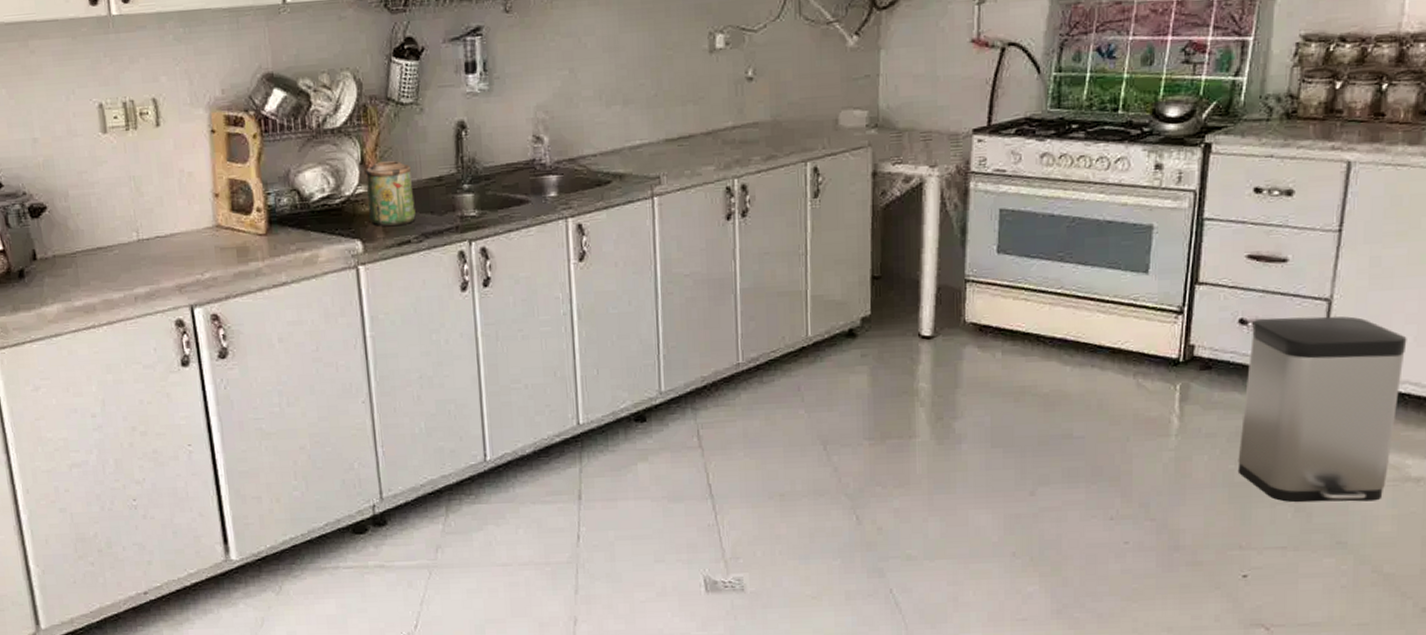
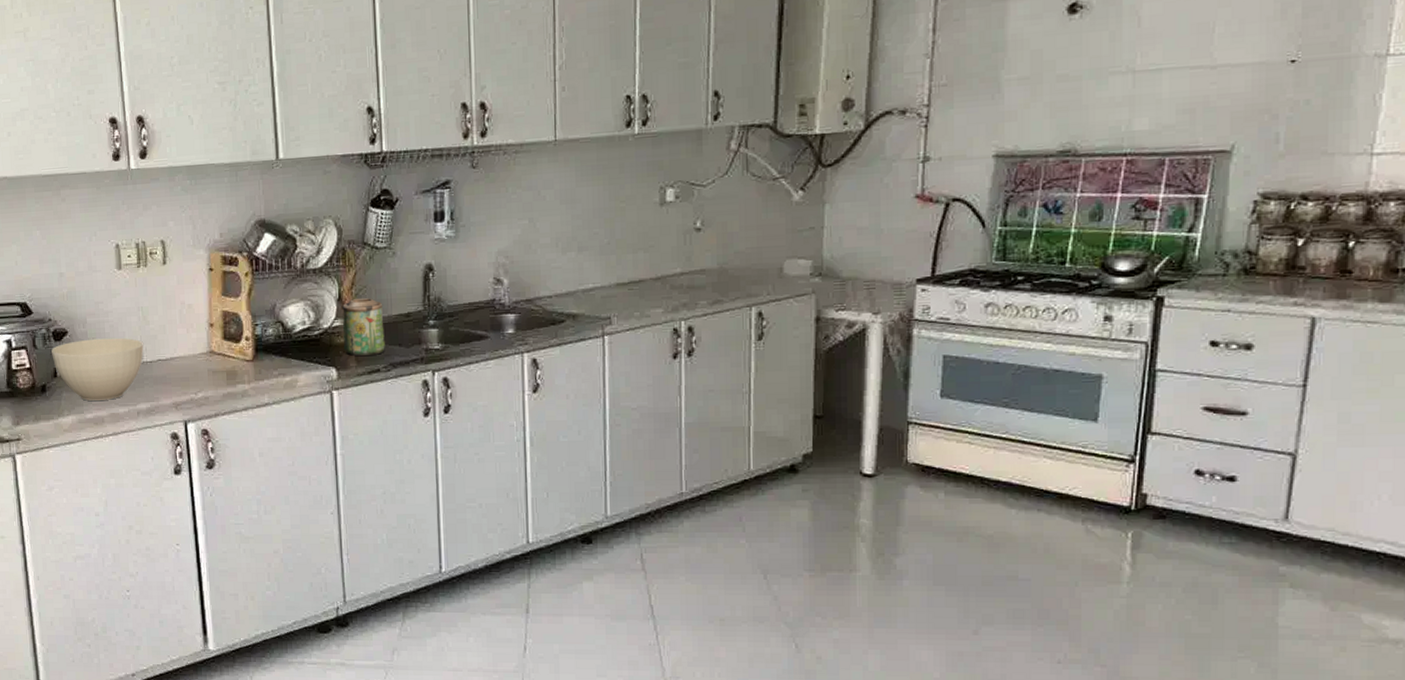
bowl: none [28,212,139,287] -> present [51,337,144,402]
pedal bin: present [1237,316,1407,502] -> none [1195,470,1381,661]

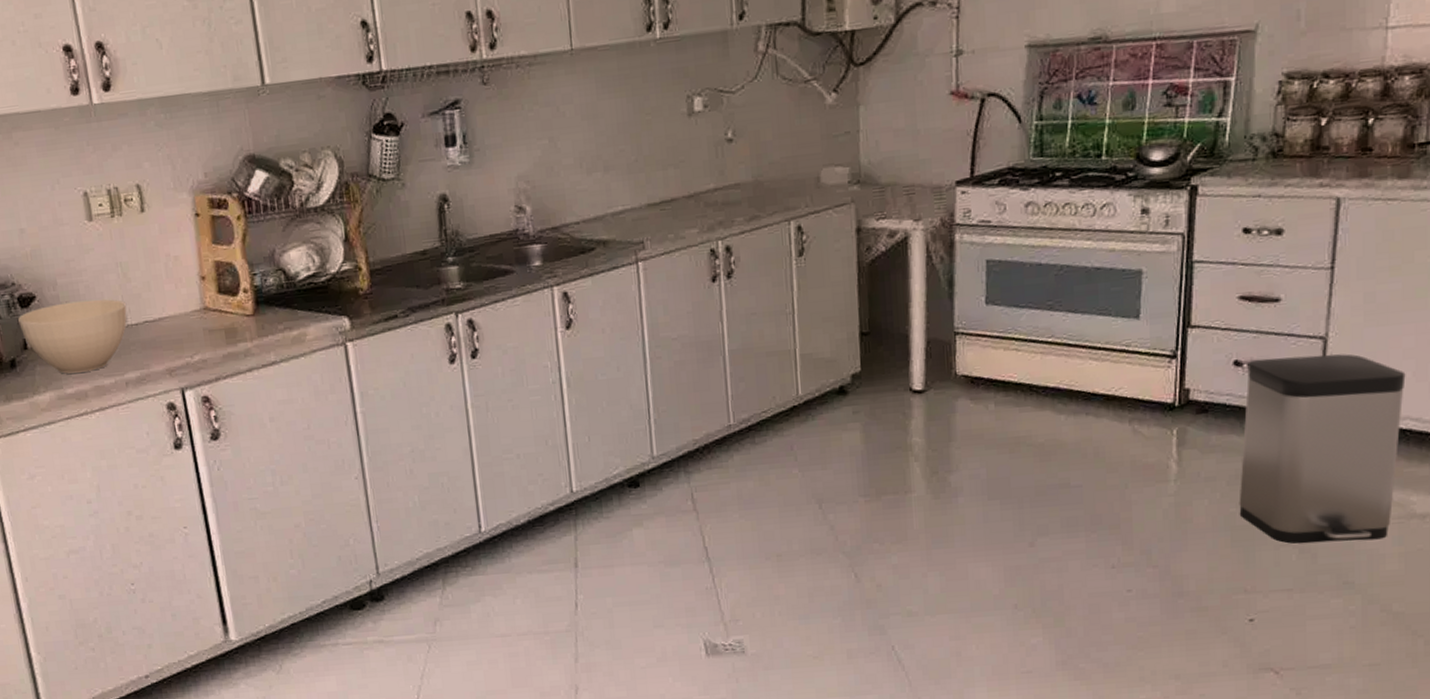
canister: present [342,297,385,356] -> none [350,236,402,302]
pedal bin: none [1195,470,1381,661] -> present [1239,354,1406,544]

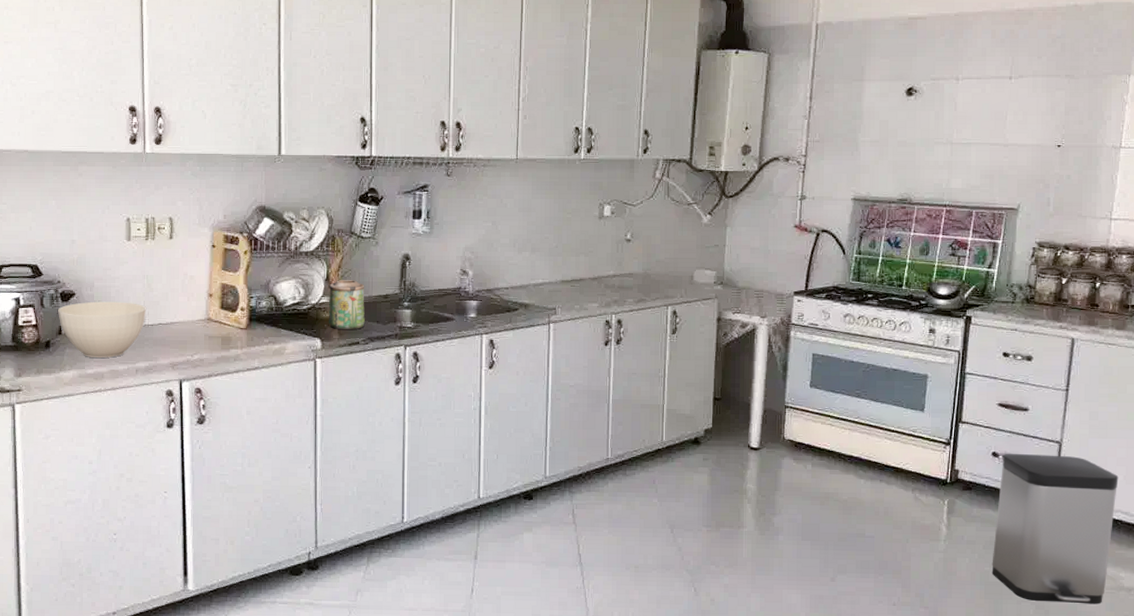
canister: none [350,236,402,302] -> present [328,279,365,329]

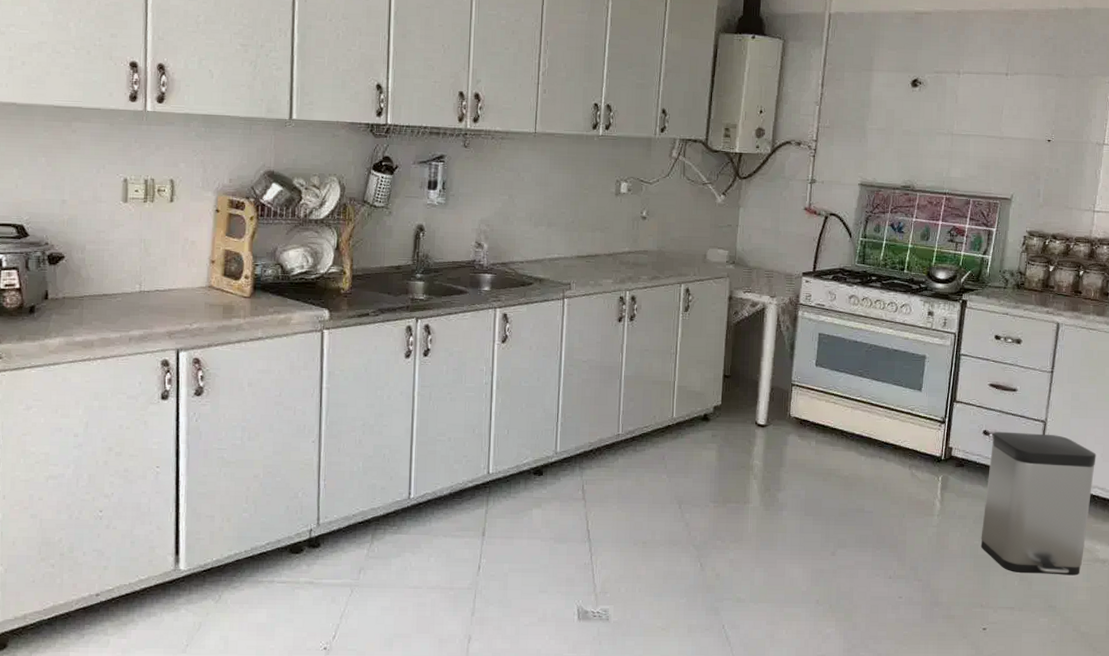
bowl: present [58,301,147,359] -> none [45,265,143,326]
canister: present [328,279,365,329] -> none [337,249,376,301]

